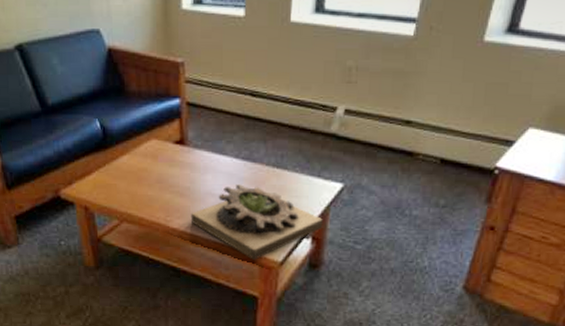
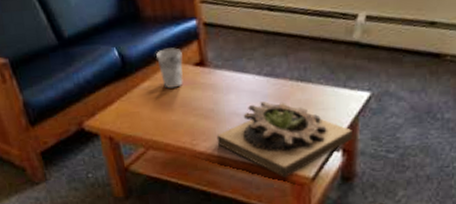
cup: none [138,124,163,165] -> present [156,48,184,89]

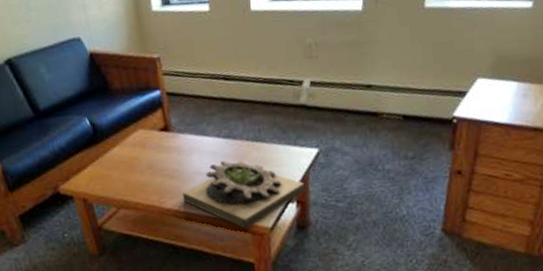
cup: present [156,48,184,89] -> none [124,115,150,153]

